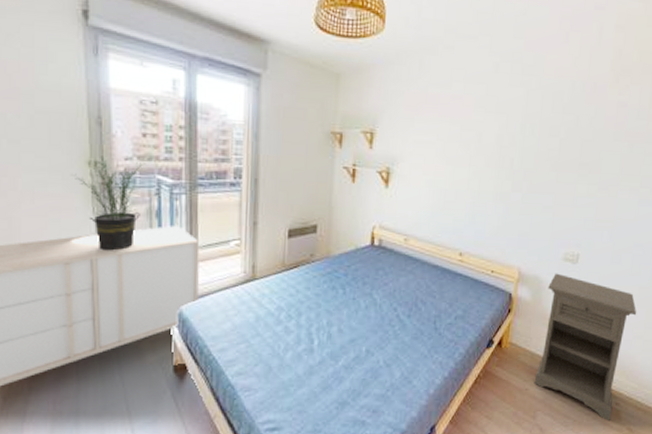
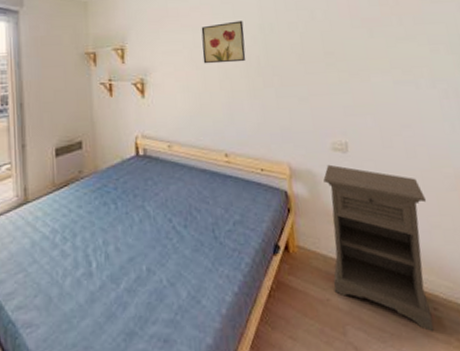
wall art: none [455,117,505,163] -> present [201,20,246,64]

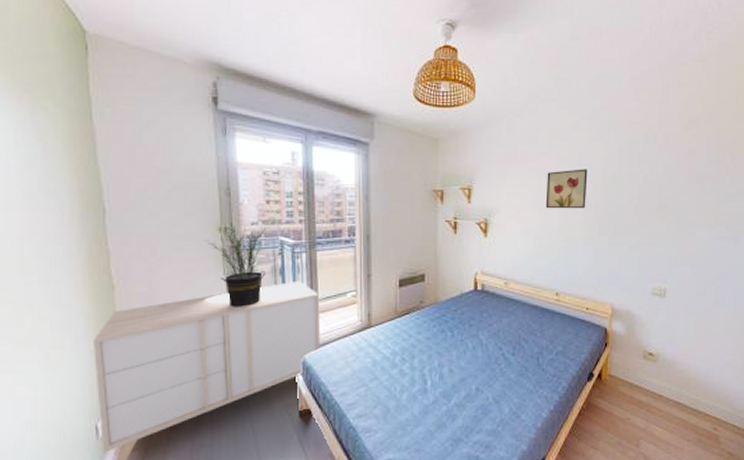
nightstand: present [323,164,434,333] -> none [634,307,725,447]

